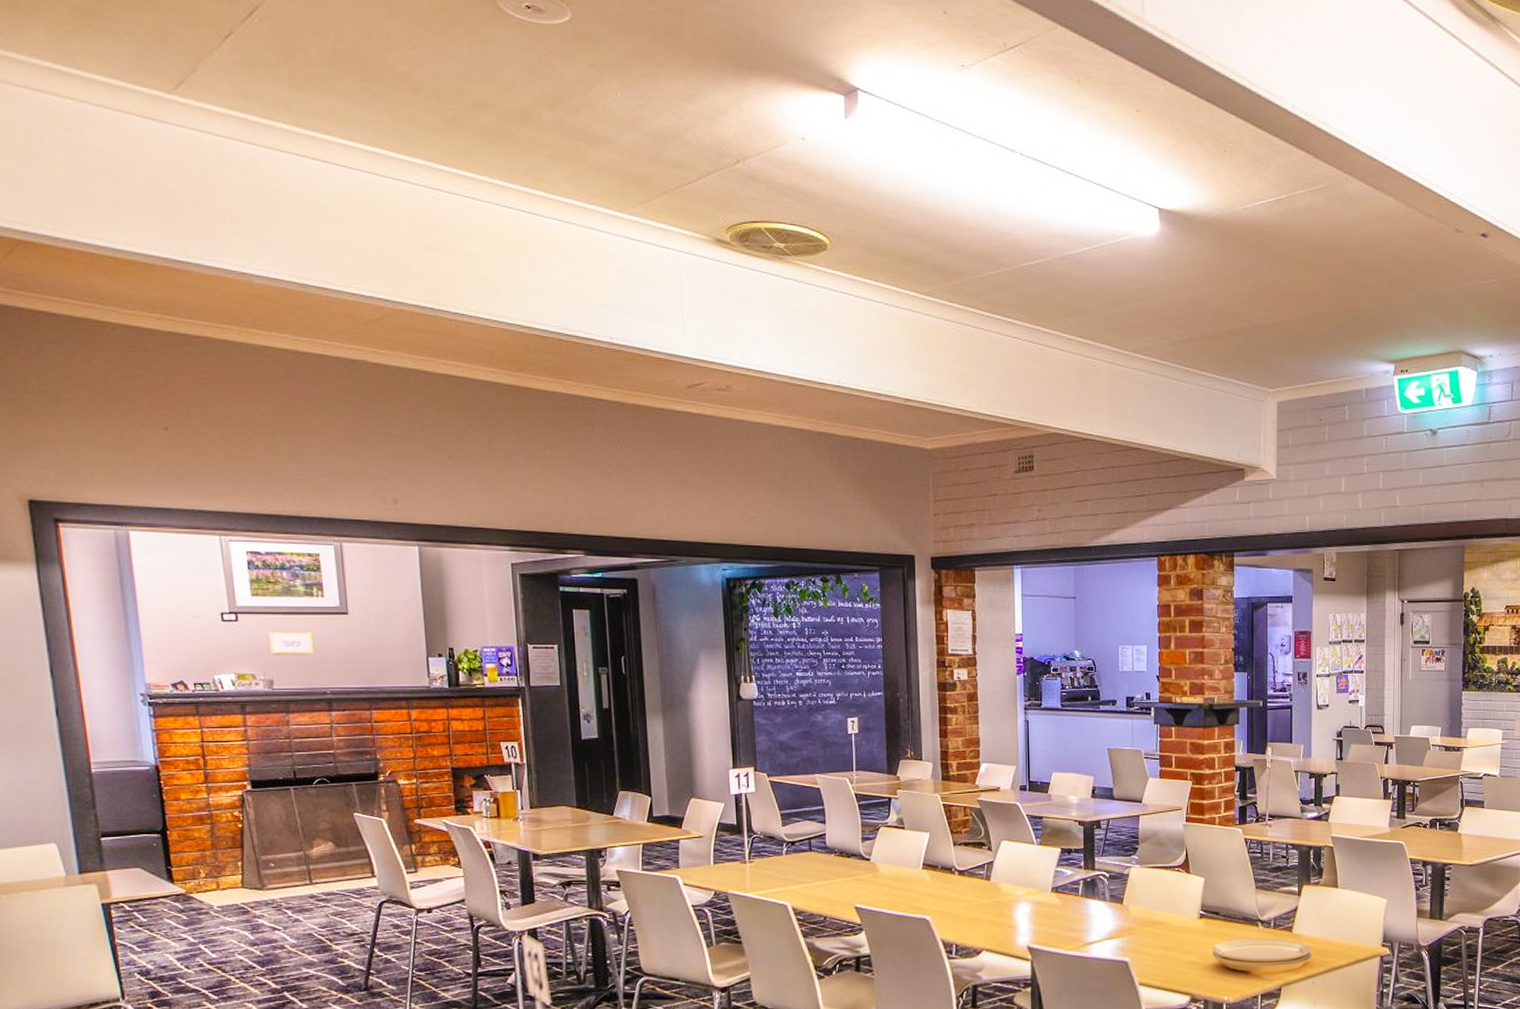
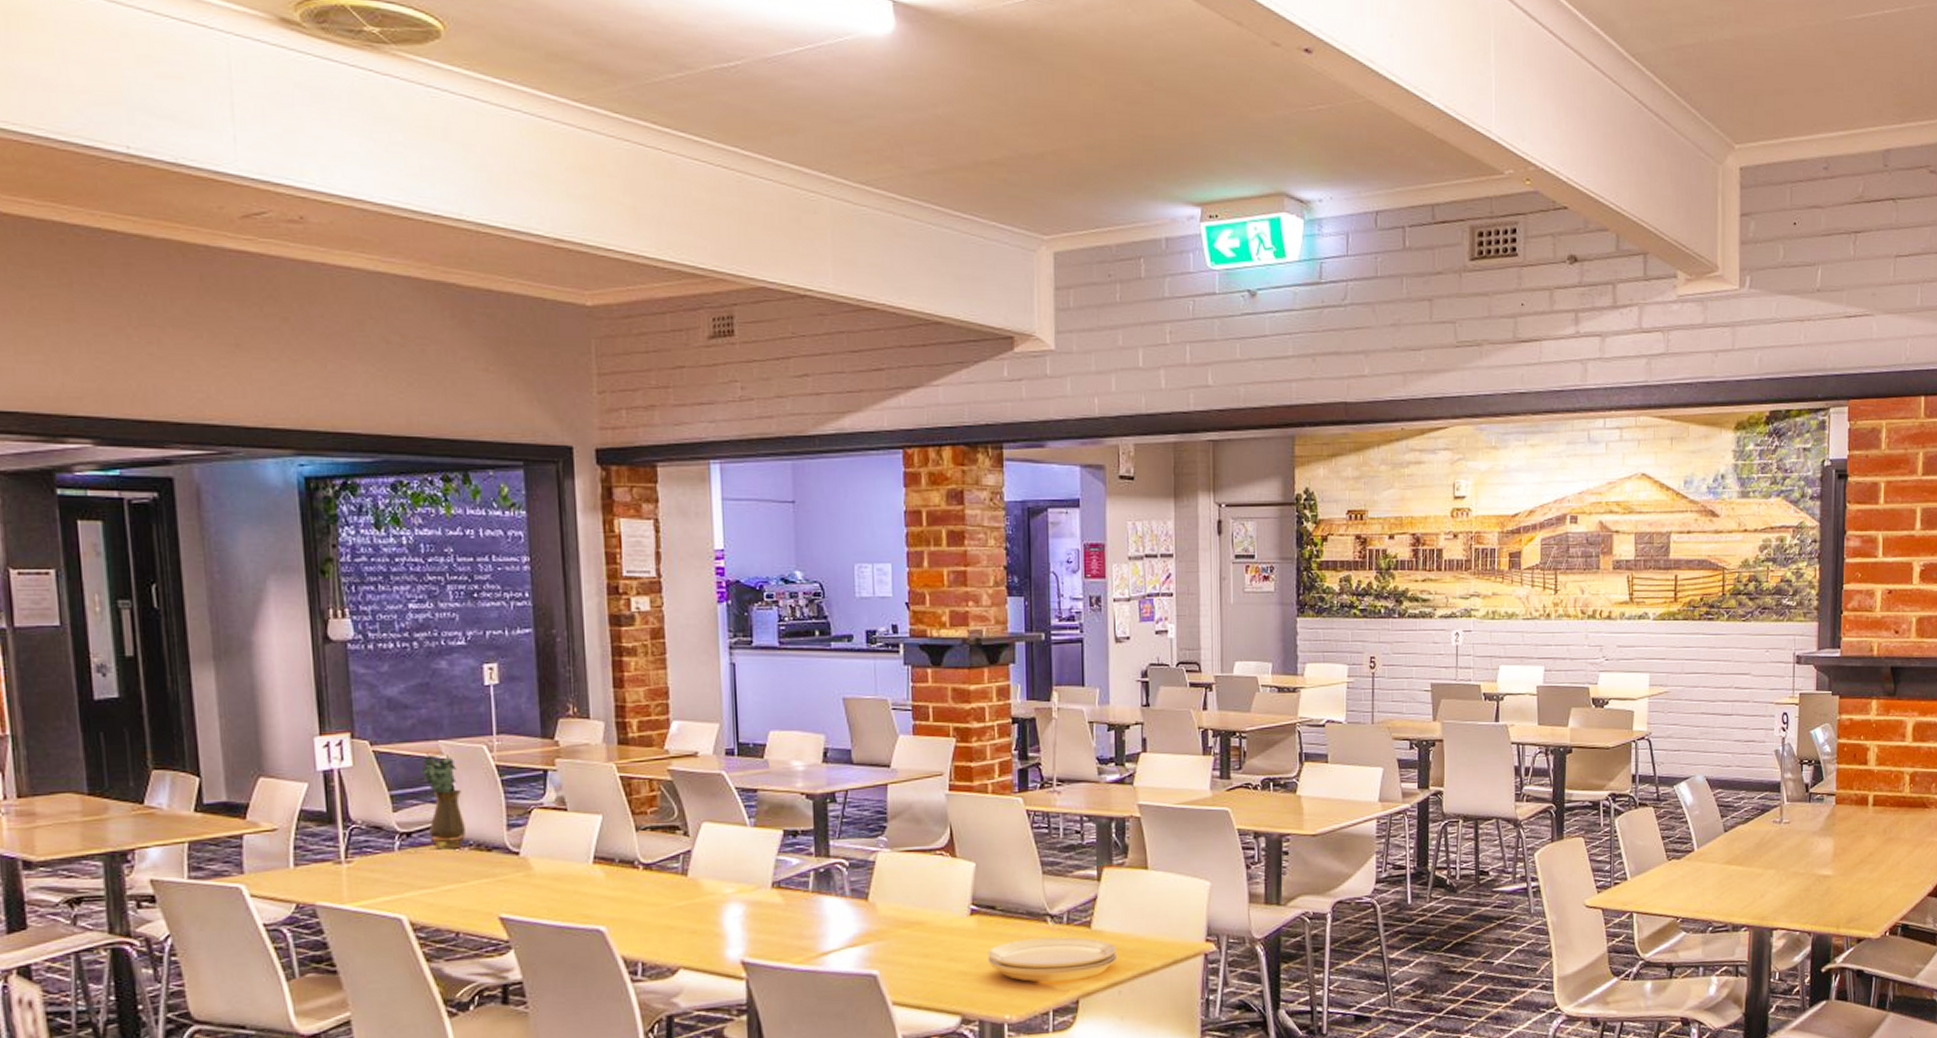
vase: none [802,783,833,855] -> present [420,752,467,850]

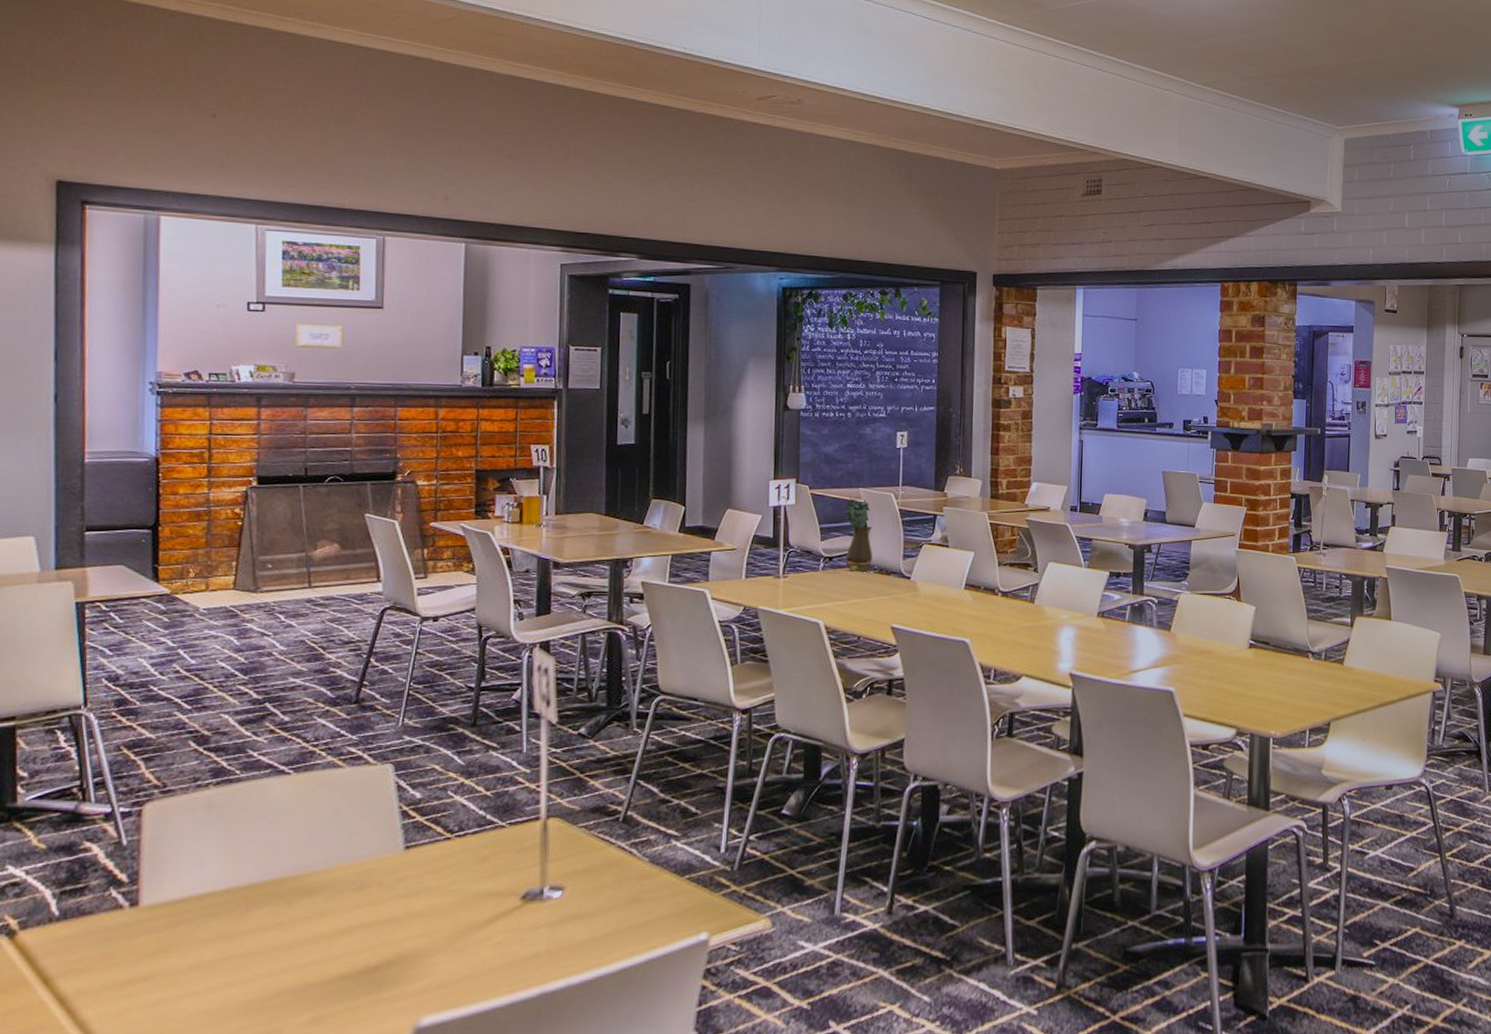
plate: present [987,936,1118,983] -> none [1260,670,1363,706]

